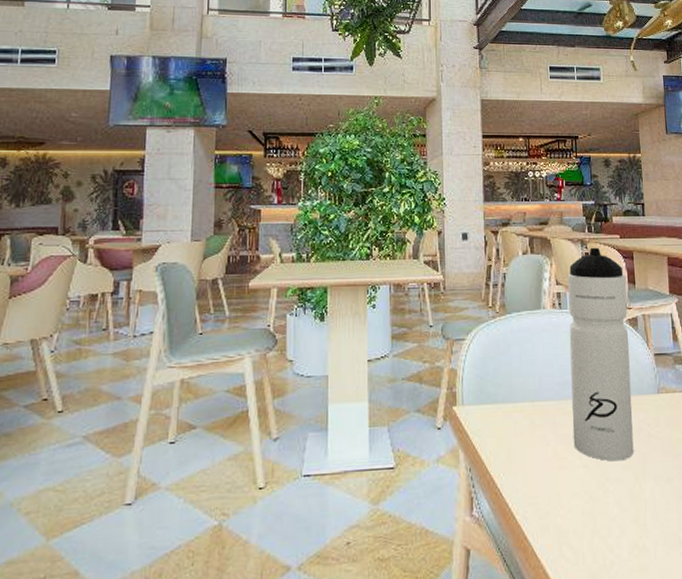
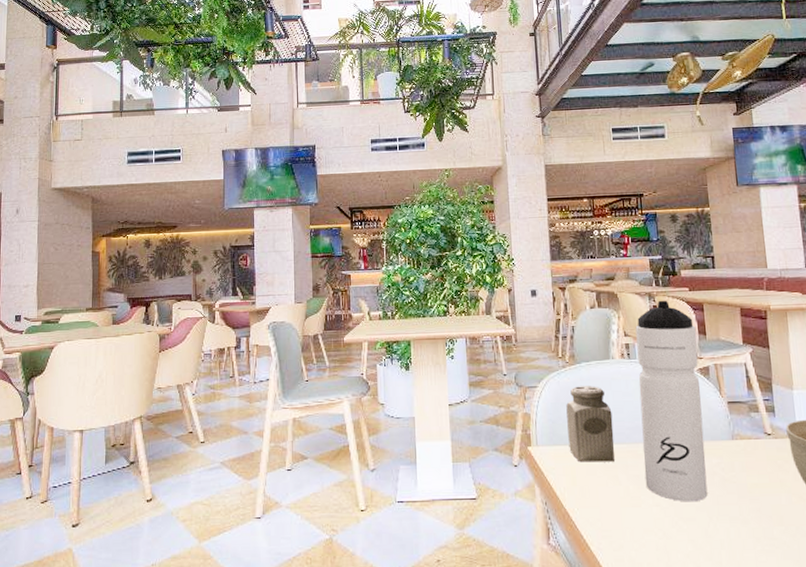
salt shaker: none [495,338,543,422] -> present [566,386,615,463]

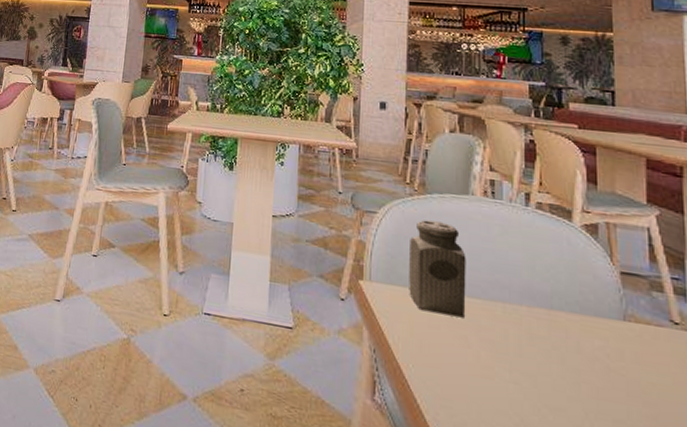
water bottle: present [635,300,708,502] -> none [502,134,585,389]

